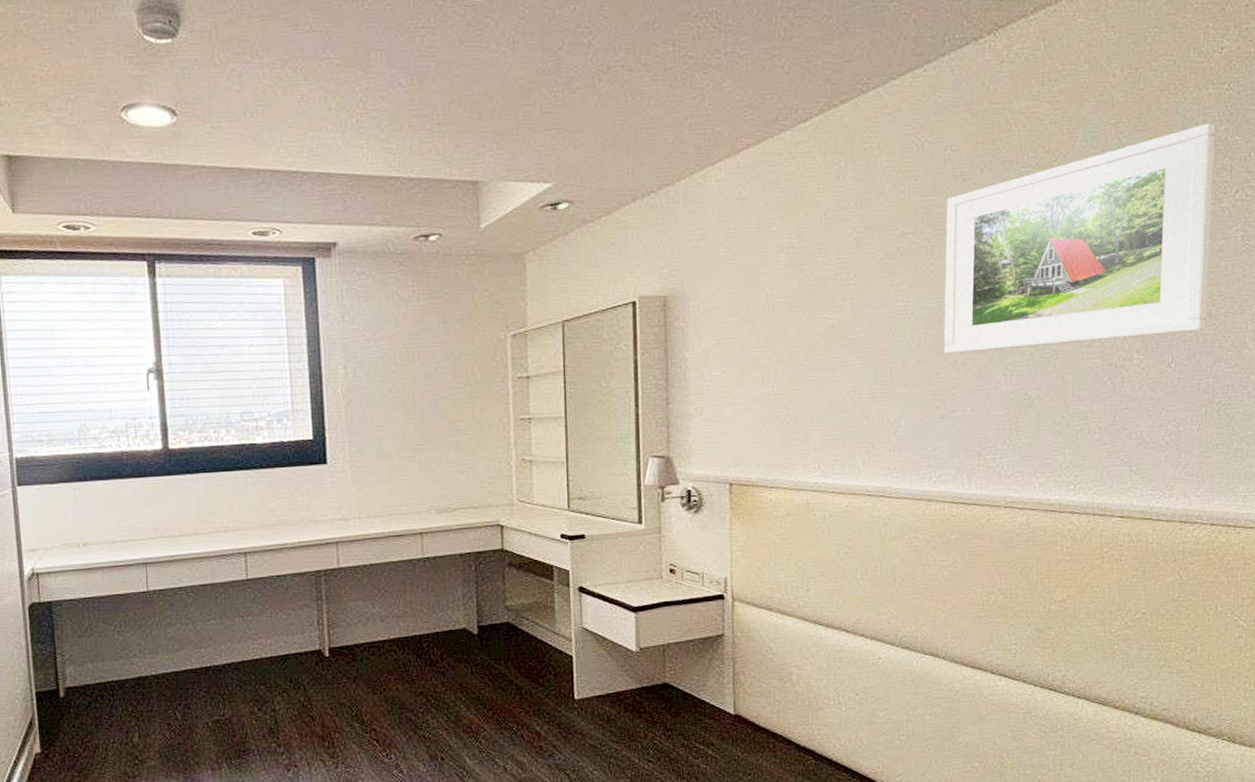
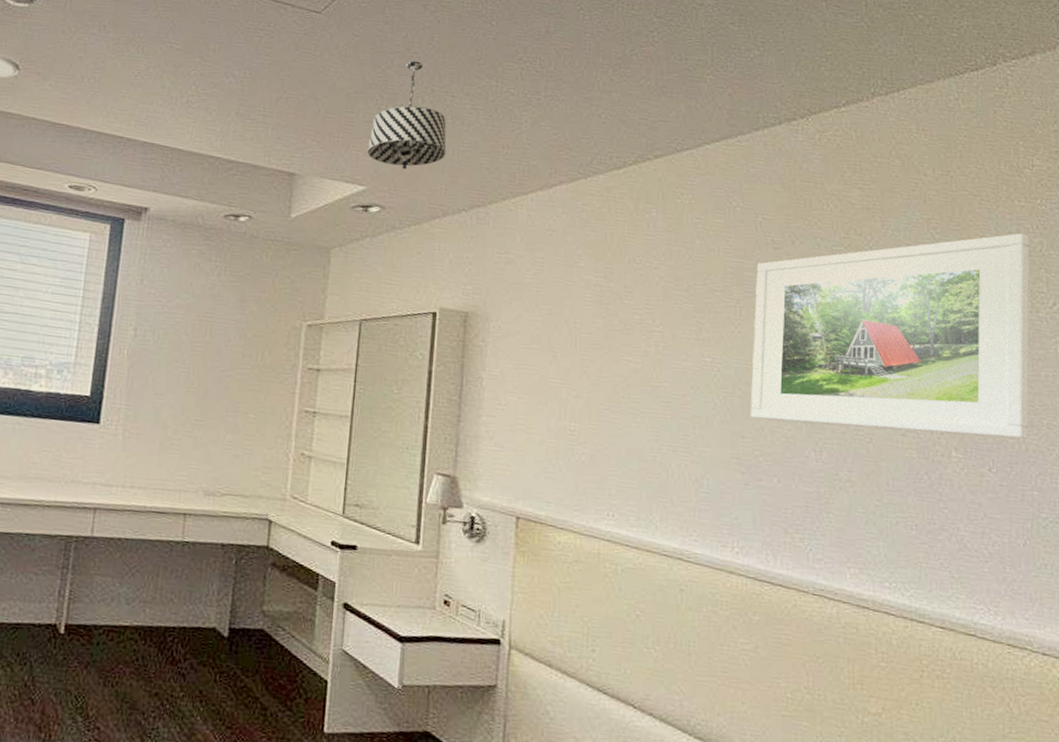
pendant light: none [548,36,629,159] -> present [367,61,446,170]

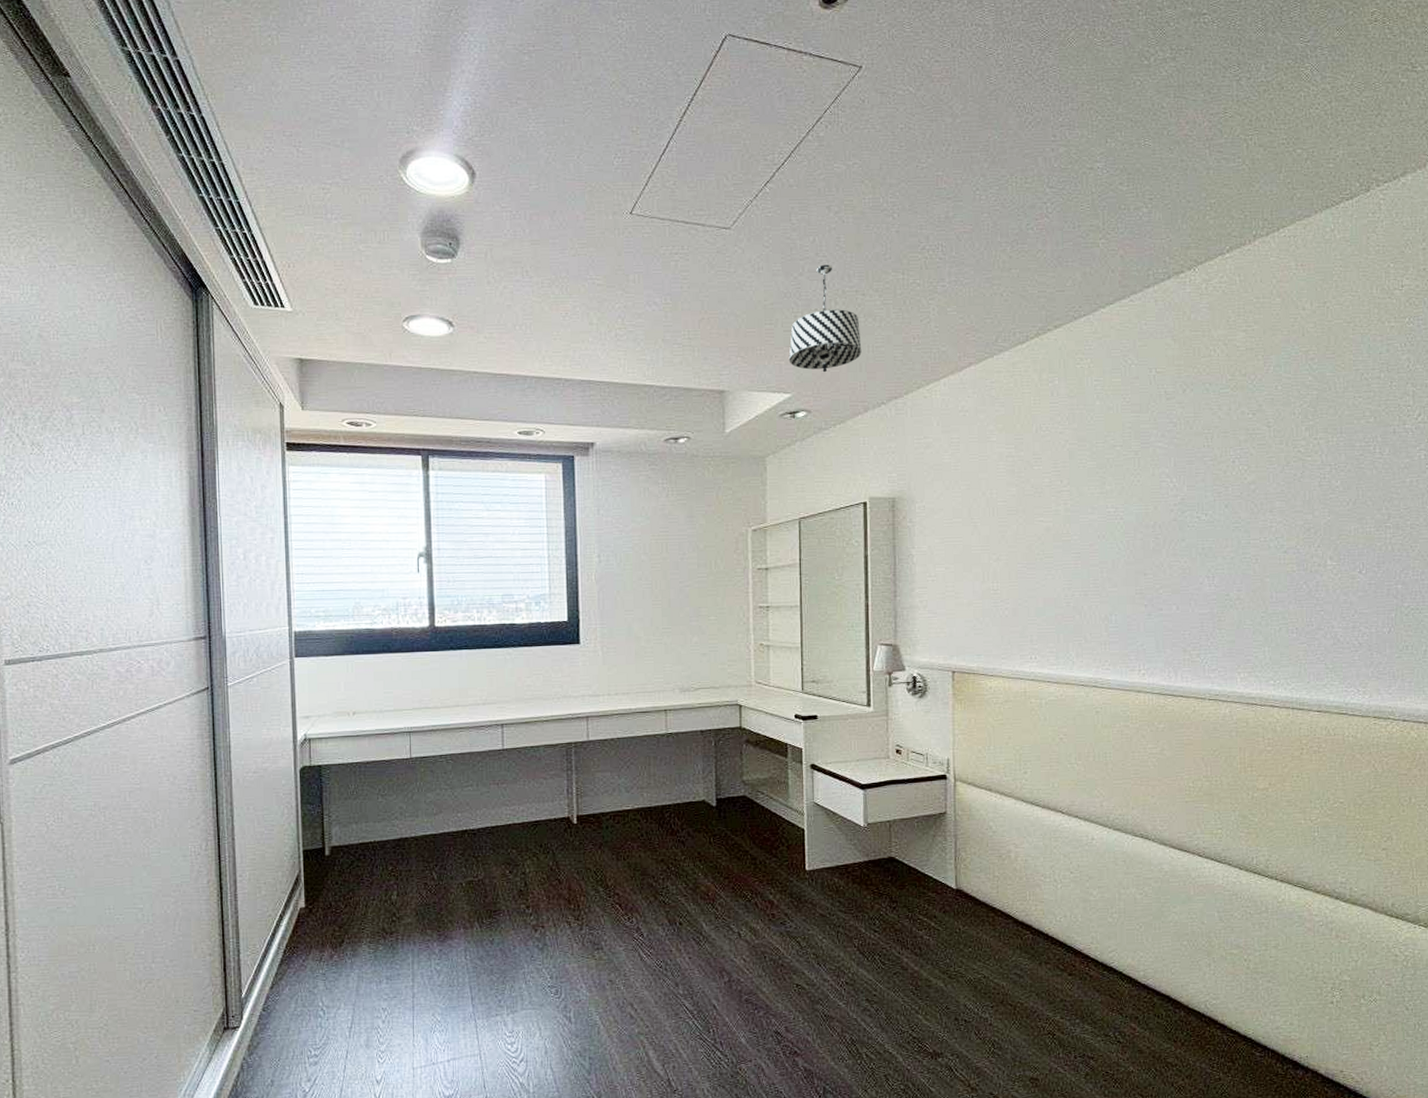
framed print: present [751,233,1030,440] -> none [1150,353,1398,556]

